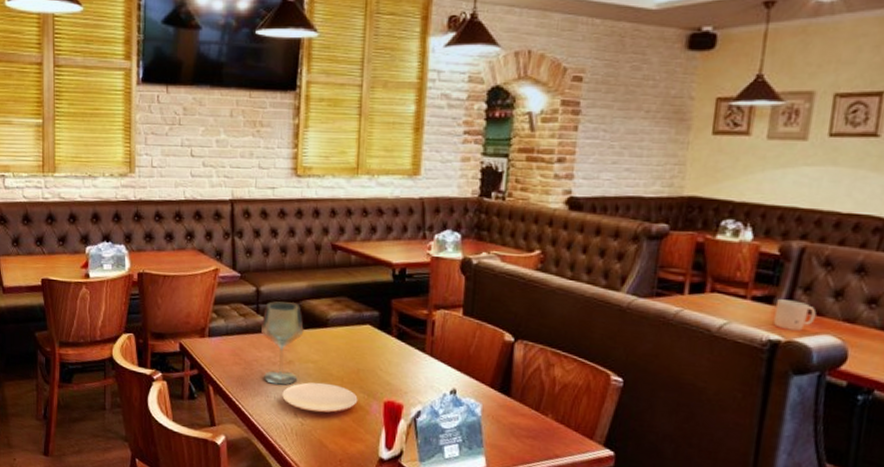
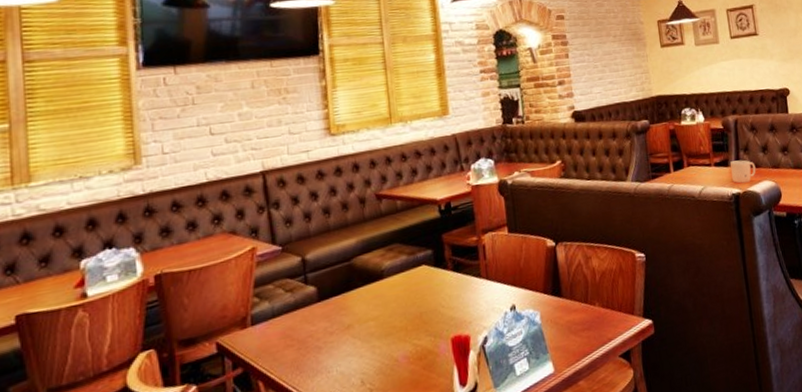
wine glass: present [261,301,304,385] -> none [312,262,360,357]
plate: present [282,382,358,413] -> none [344,335,425,375]

